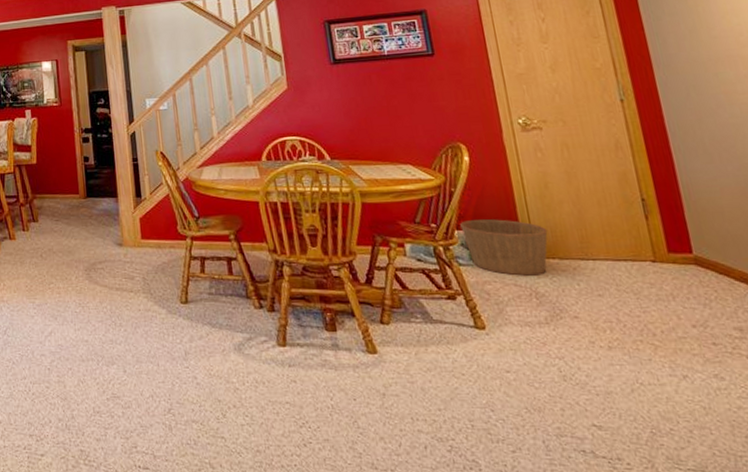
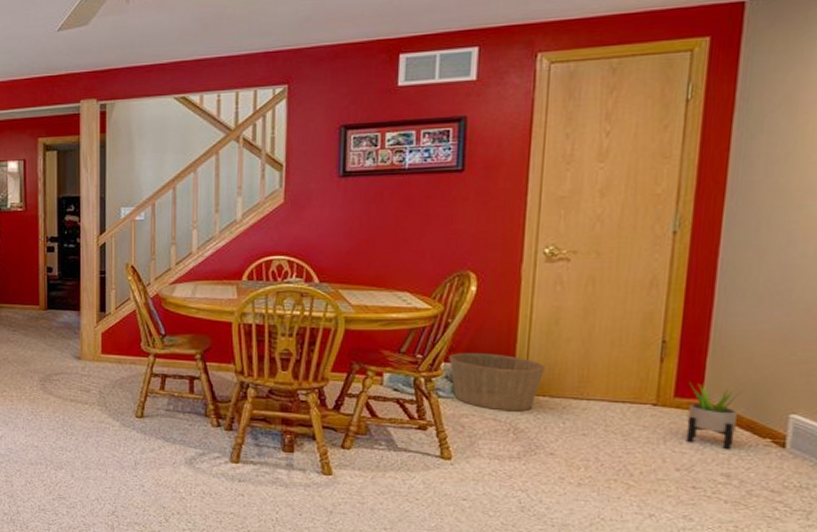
potted plant: none [677,237,735,303] -> present [685,381,741,450]

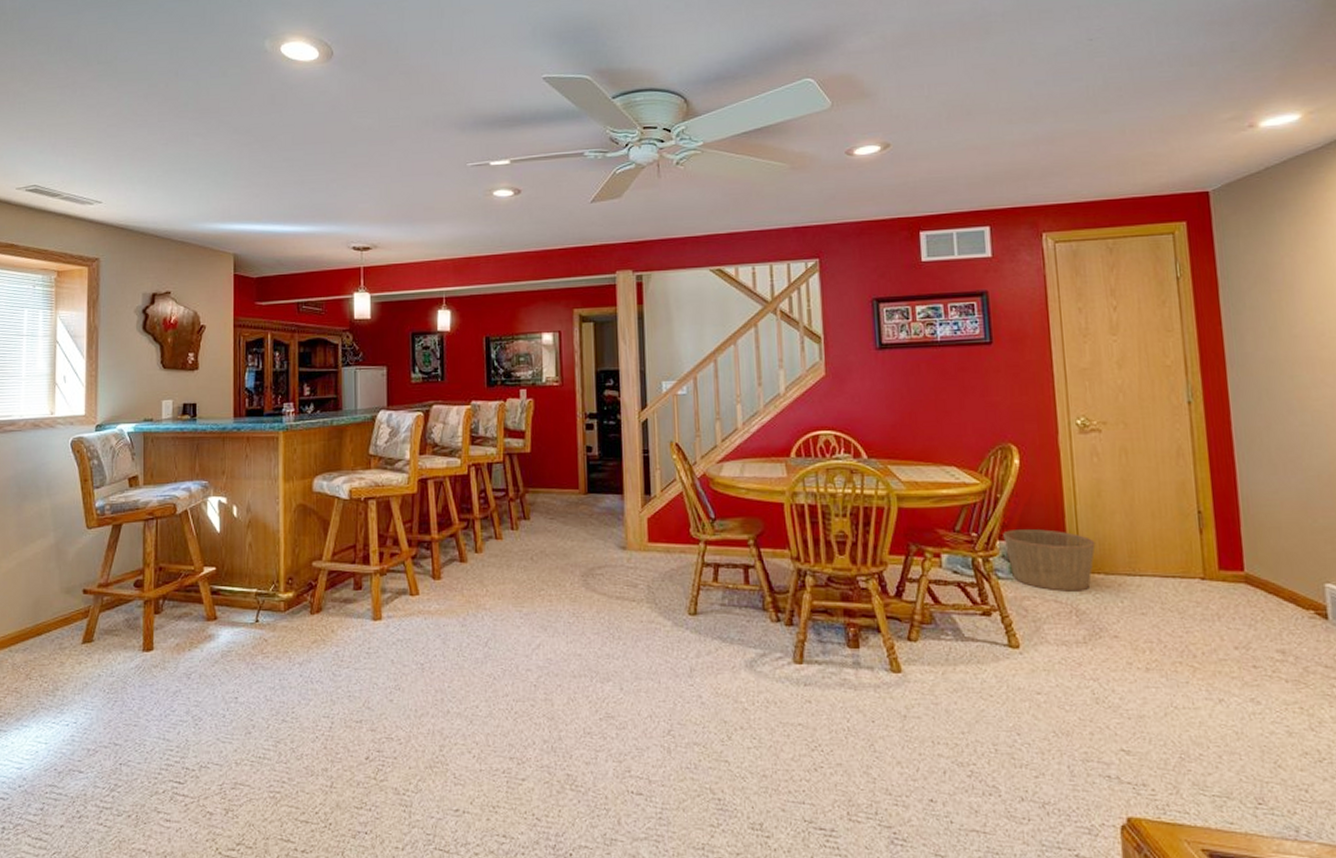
potted plant: present [685,381,741,450] -> none [1230,553,1282,624]

